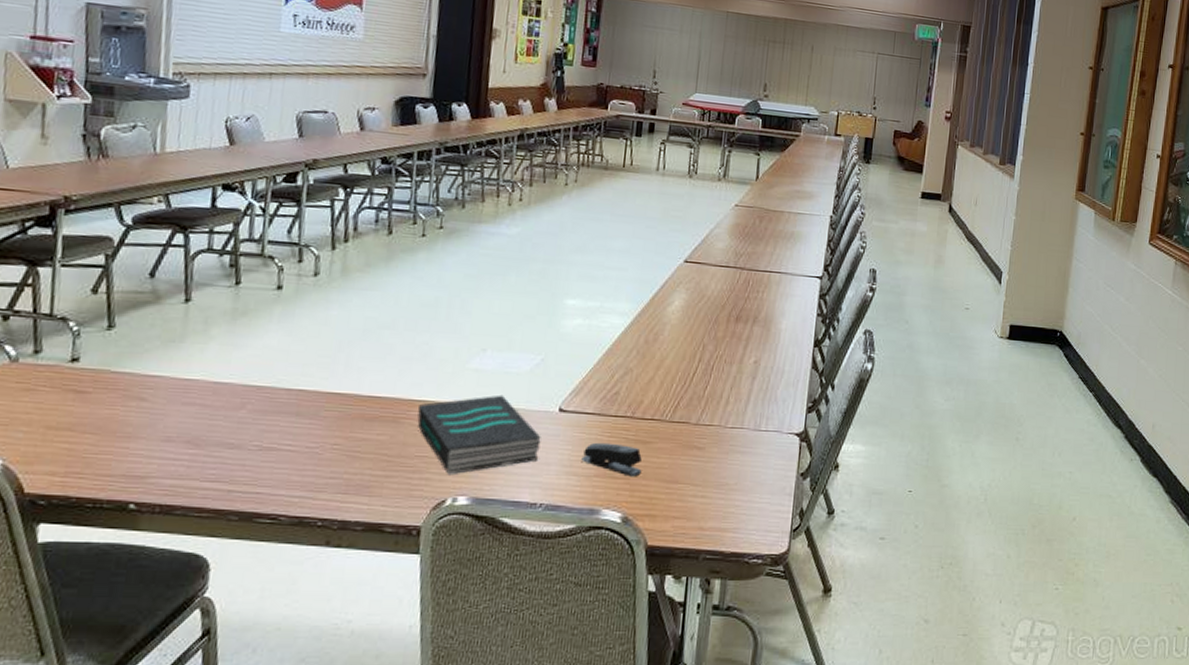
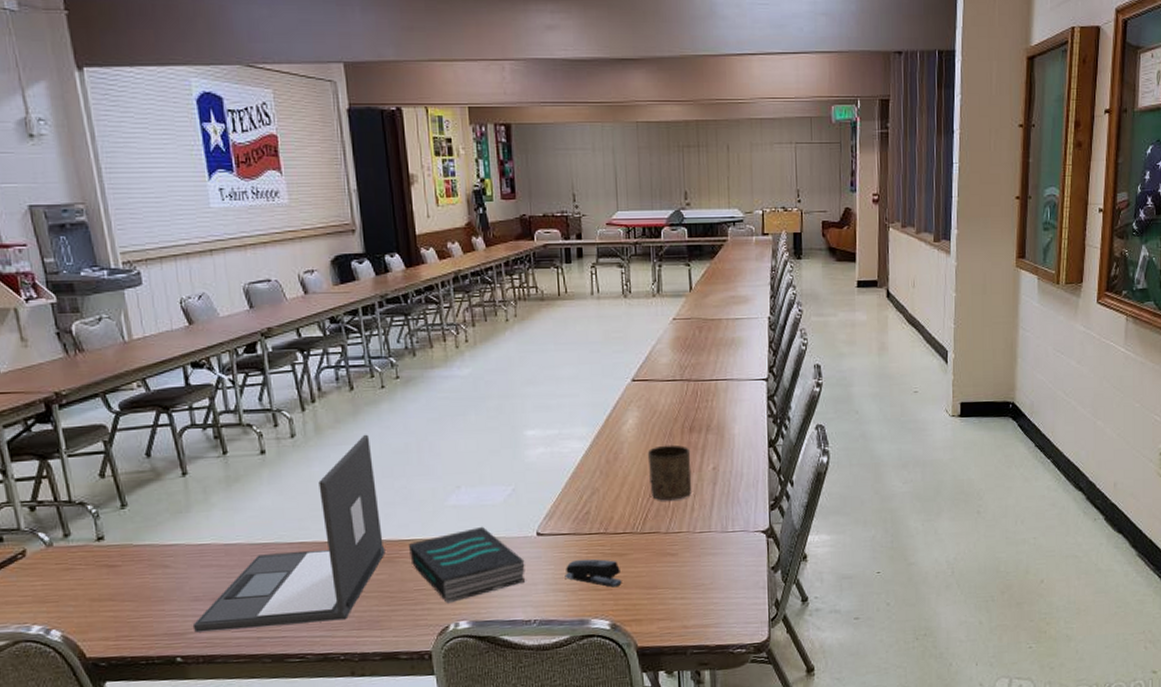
laptop: none [156,282,399,481] -> present [192,434,385,633]
cup: none [686,331,734,391] -> present [647,444,692,501]

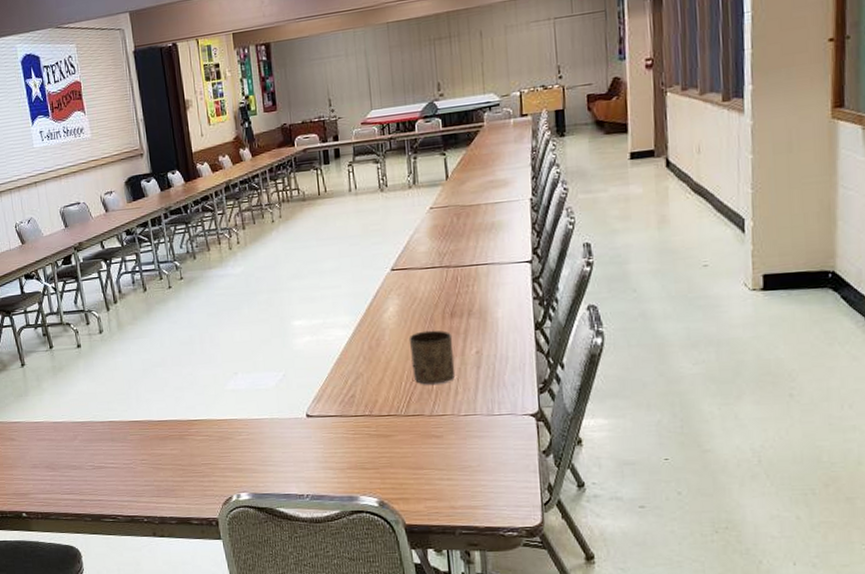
laptop: present [192,434,385,633] -> none [33,328,177,494]
book: present [409,526,526,604] -> none [196,408,298,477]
stapler: present [565,559,622,588] -> none [333,439,388,467]

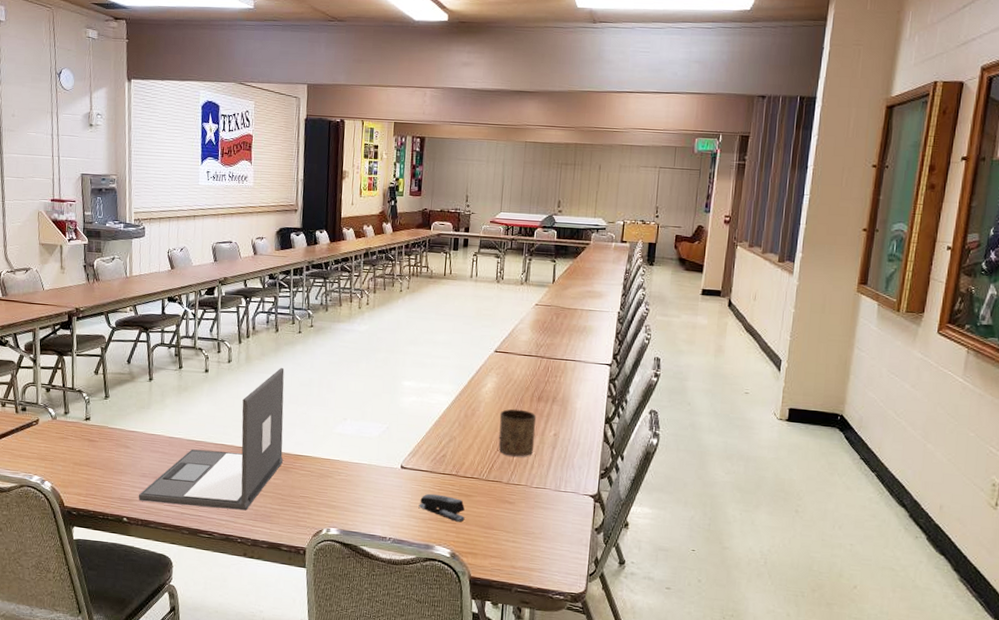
laptop: none [33,328,177,494] -> present [138,367,285,511]
stapler: none [333,439,388,467] -> present [418,493,465,522]

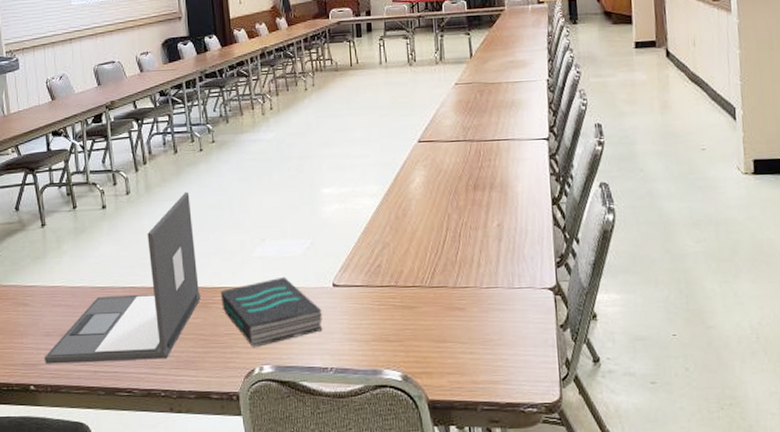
book: none [301,453,388,512] -> present [221,276,323,348]
stapler: present [418,493,465,522] -> none [358,310,413,339]
cup: present [498,408,537,457] -> none [434,202,478,256]

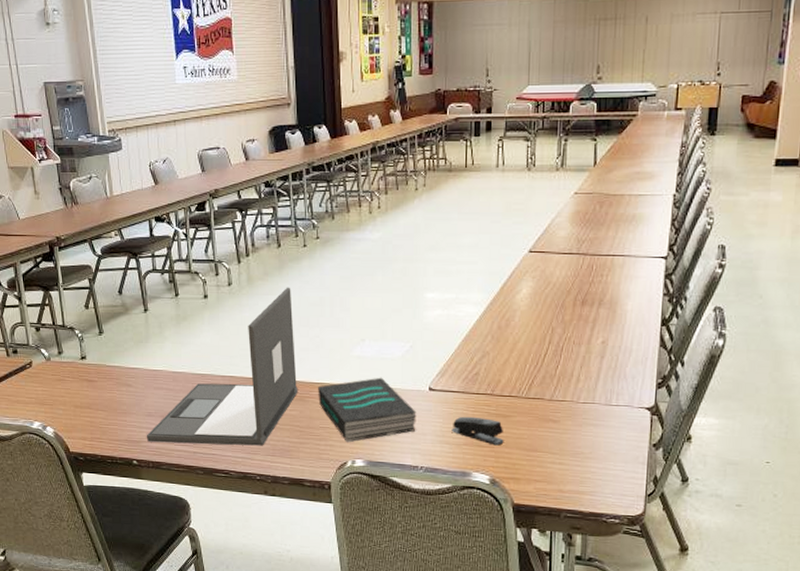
stapler: none [358,310,413,339] -> present [451,416,504,446]

